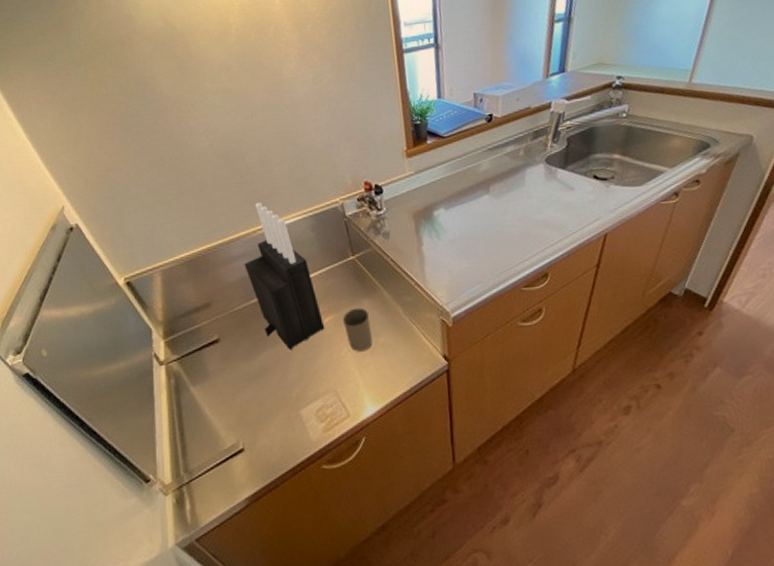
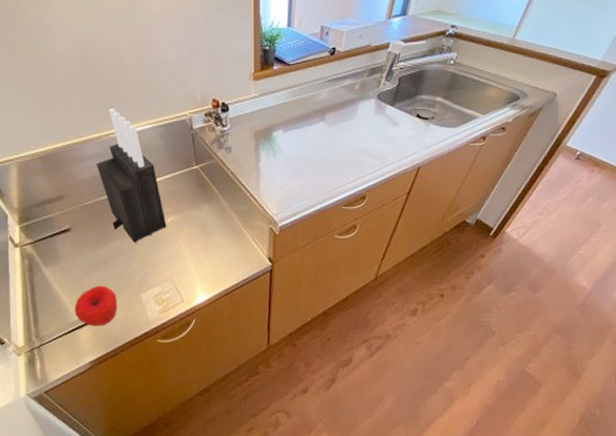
apple: none [226,402,275,454] -> present [74,285,118,327]
bottle: present [342,307,372,352] -> none [183,211,208,249]

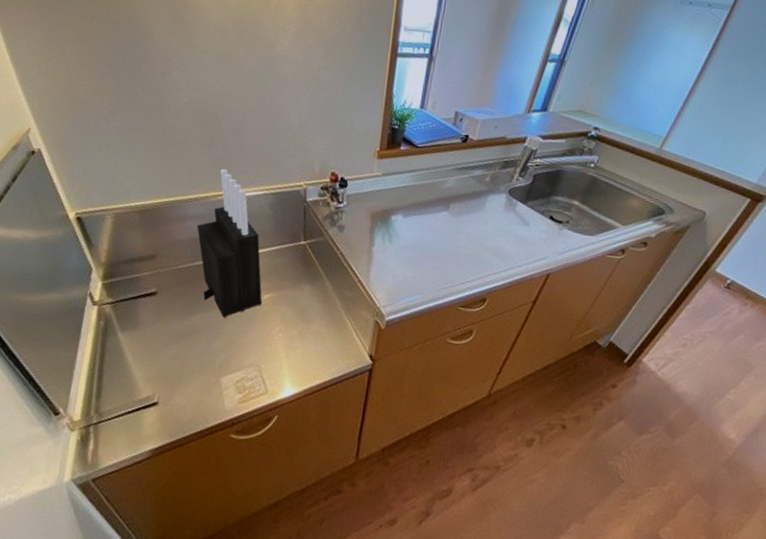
apple: present [74,285,118,327] -> none [143,361,194,410]

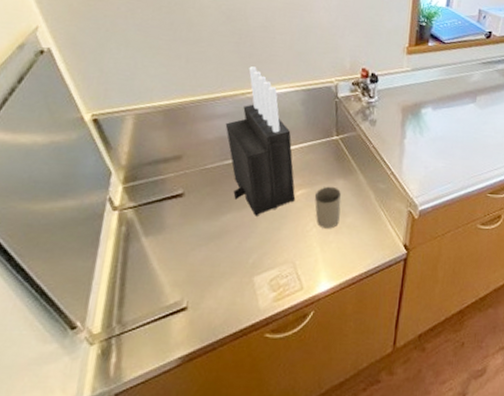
bottle: none [280,291,308,335] -> present [314,186,342,229]

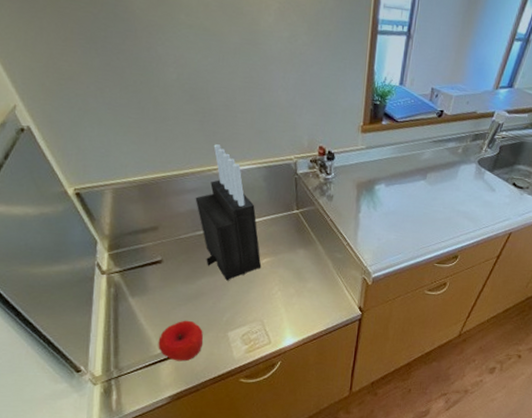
apple: none [171,263,225,314] -> present [158,320,204,362]
bottle: present [314,186,342,229] -> none [278,255,303,293]

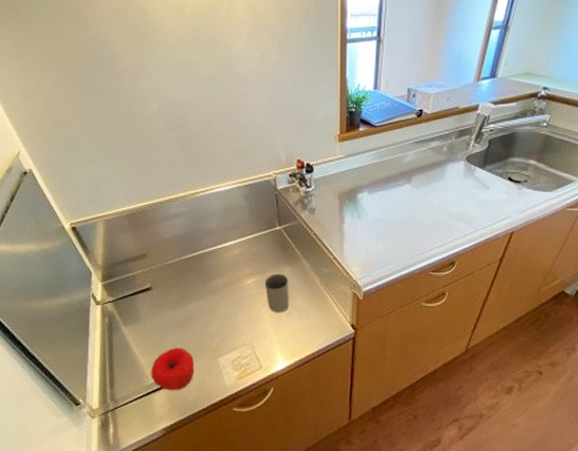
knife block: present [195,144,262,281] -> none [180,168,248,304]
bottle: none [278,255,303,293] -> present [264,273,289,313]

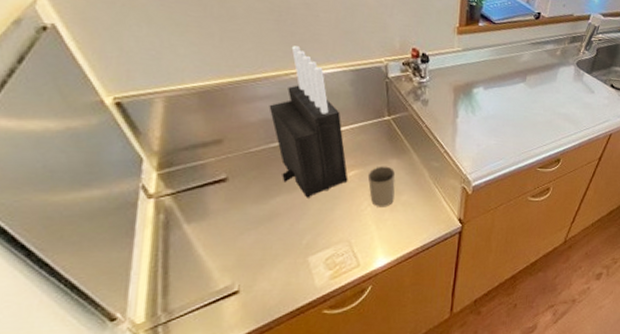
apple: present [151,347,195,391] -> none [220,246,279,296]
knife block: none [180,168,248,304] -> present [269,46,348,198]

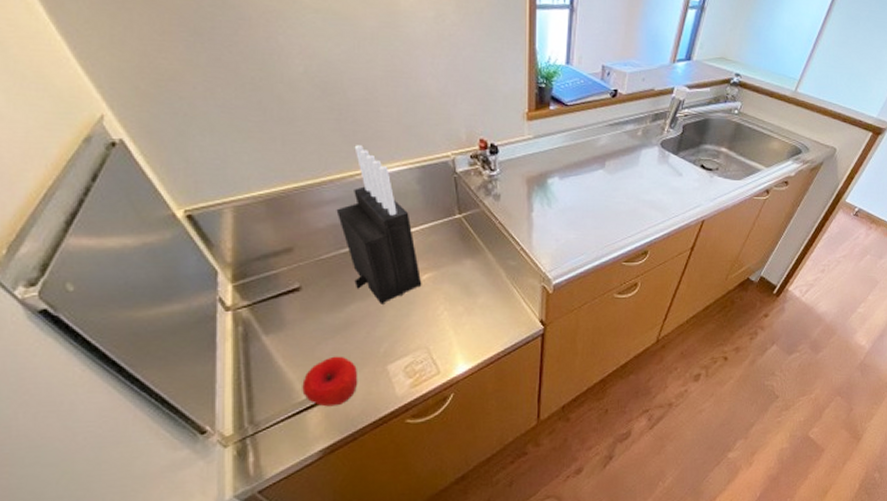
apple: none [220,246,279,296] -> present [302,356,358,407]
bottle: present [367,166,396,207] -> none [442,267,471,311]

